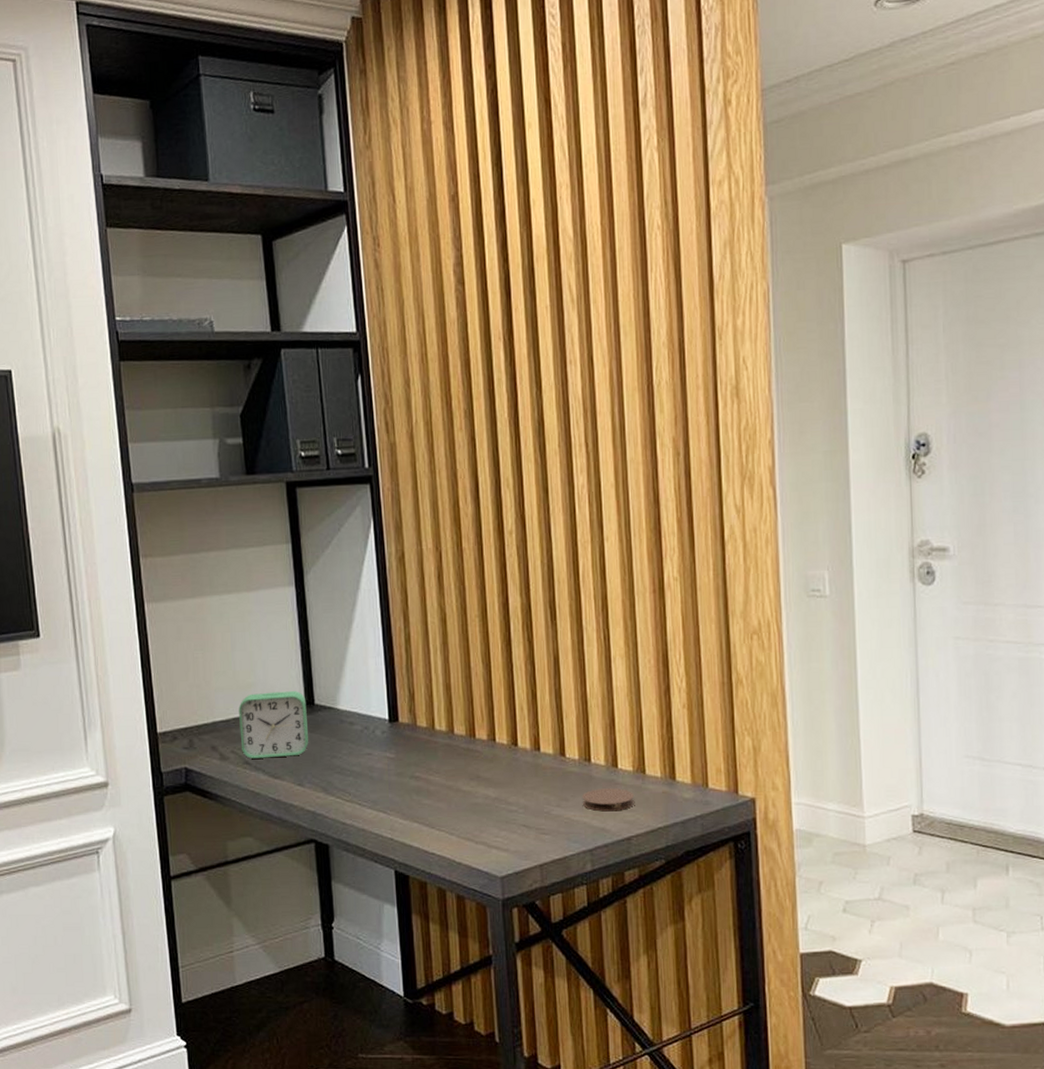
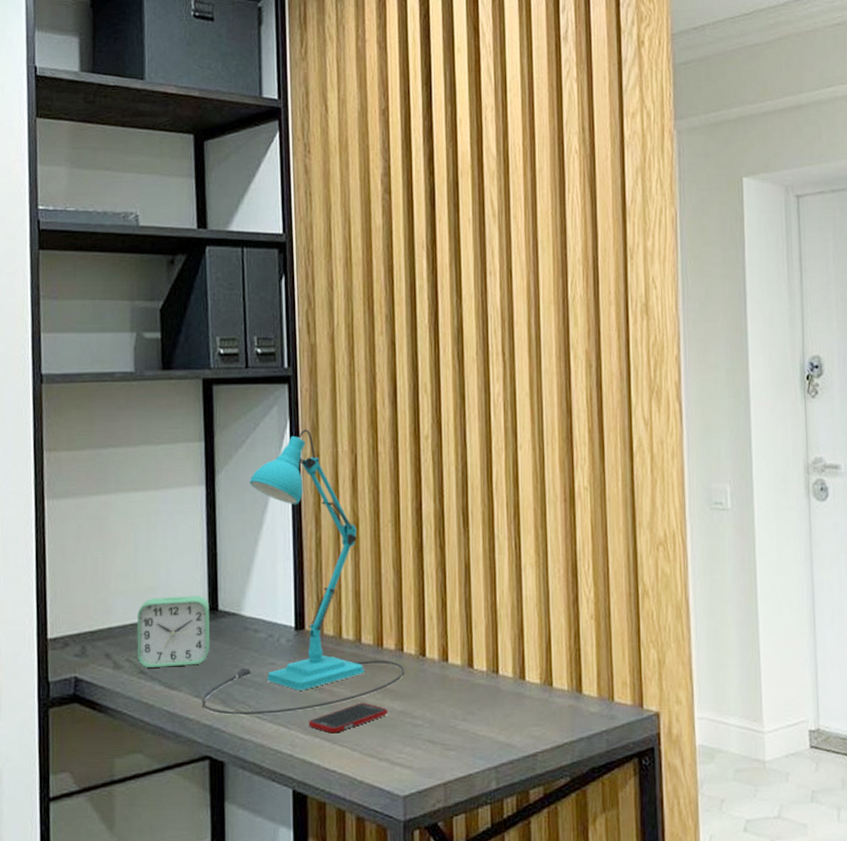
desk lamp: none [303,528,498,802] -> present [201,429,405,715]
cell phone: none [406,789,483,819] -> present [308,702,388,734]
coaster: present [582,788,635,812] -> none [488,702,542,726]

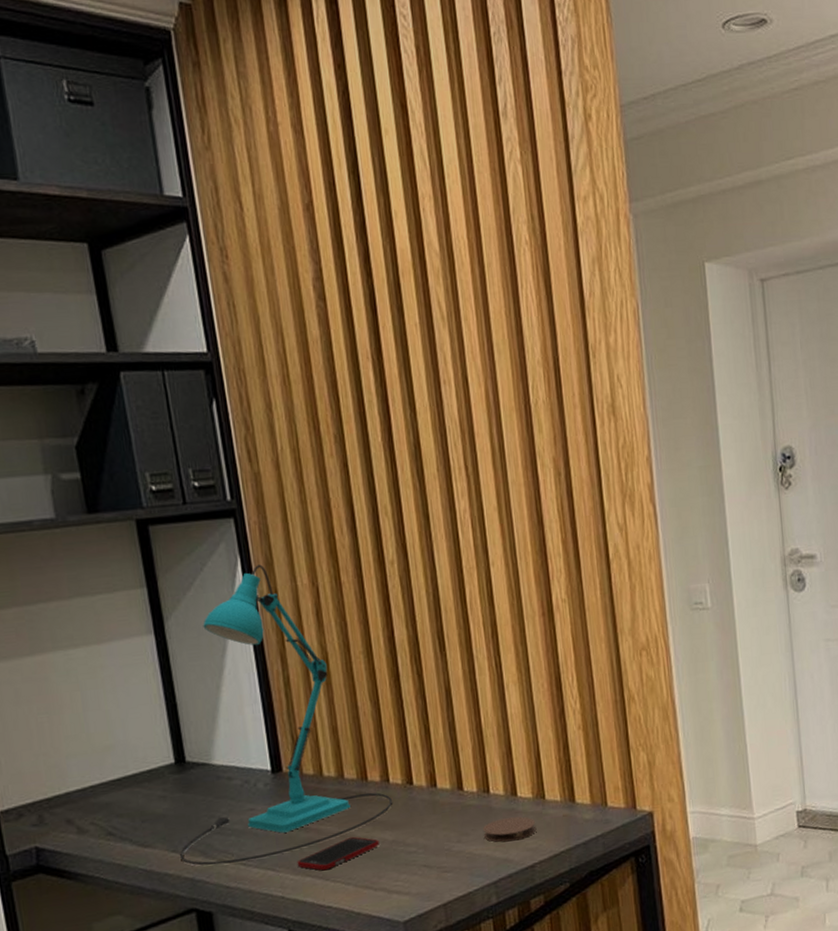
alarm clock: present [137,596,210,668] -> none [96,749,182,829]
coaster: none [488,702,542,726] -> present [482,816,537,842]

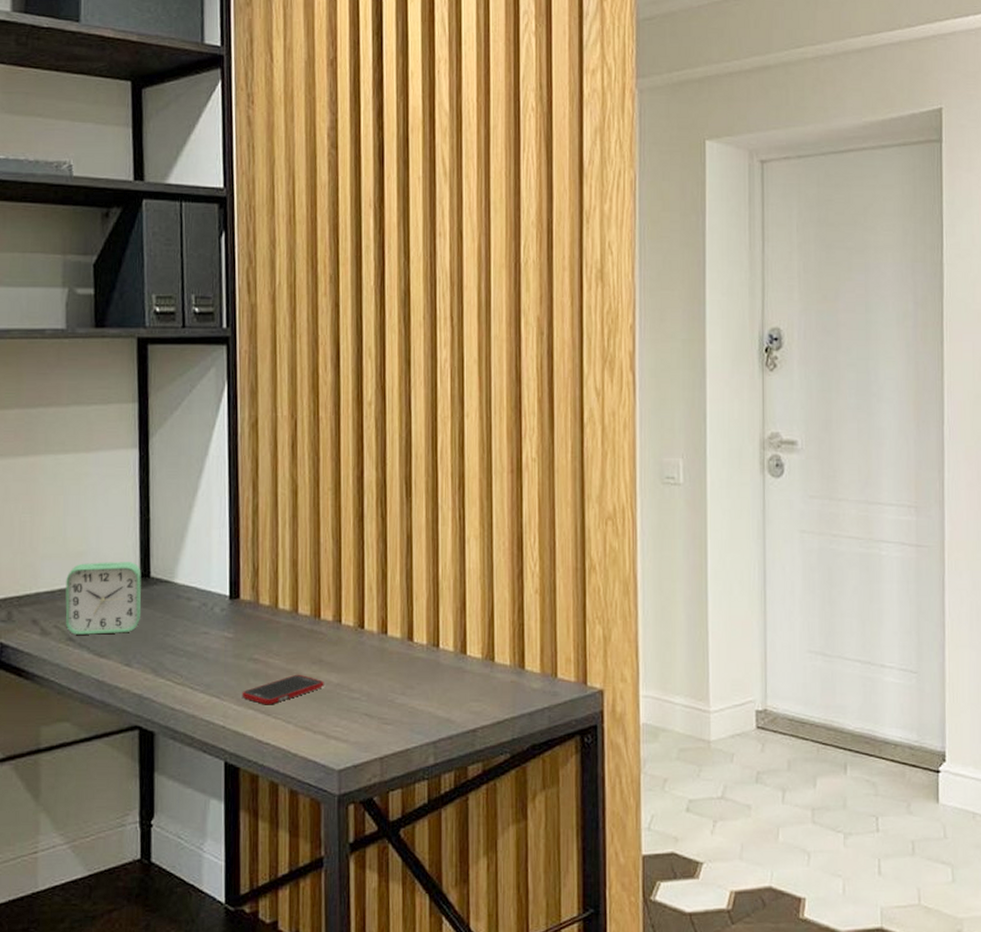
alarm clock: none [96,749,182,829] -> present [65,562,142,635]
desk lamp: present [179,564,393,866] -> none [131,392,343,684]
coaster: present [482,816,537,842] -> none [428,676,482,701]

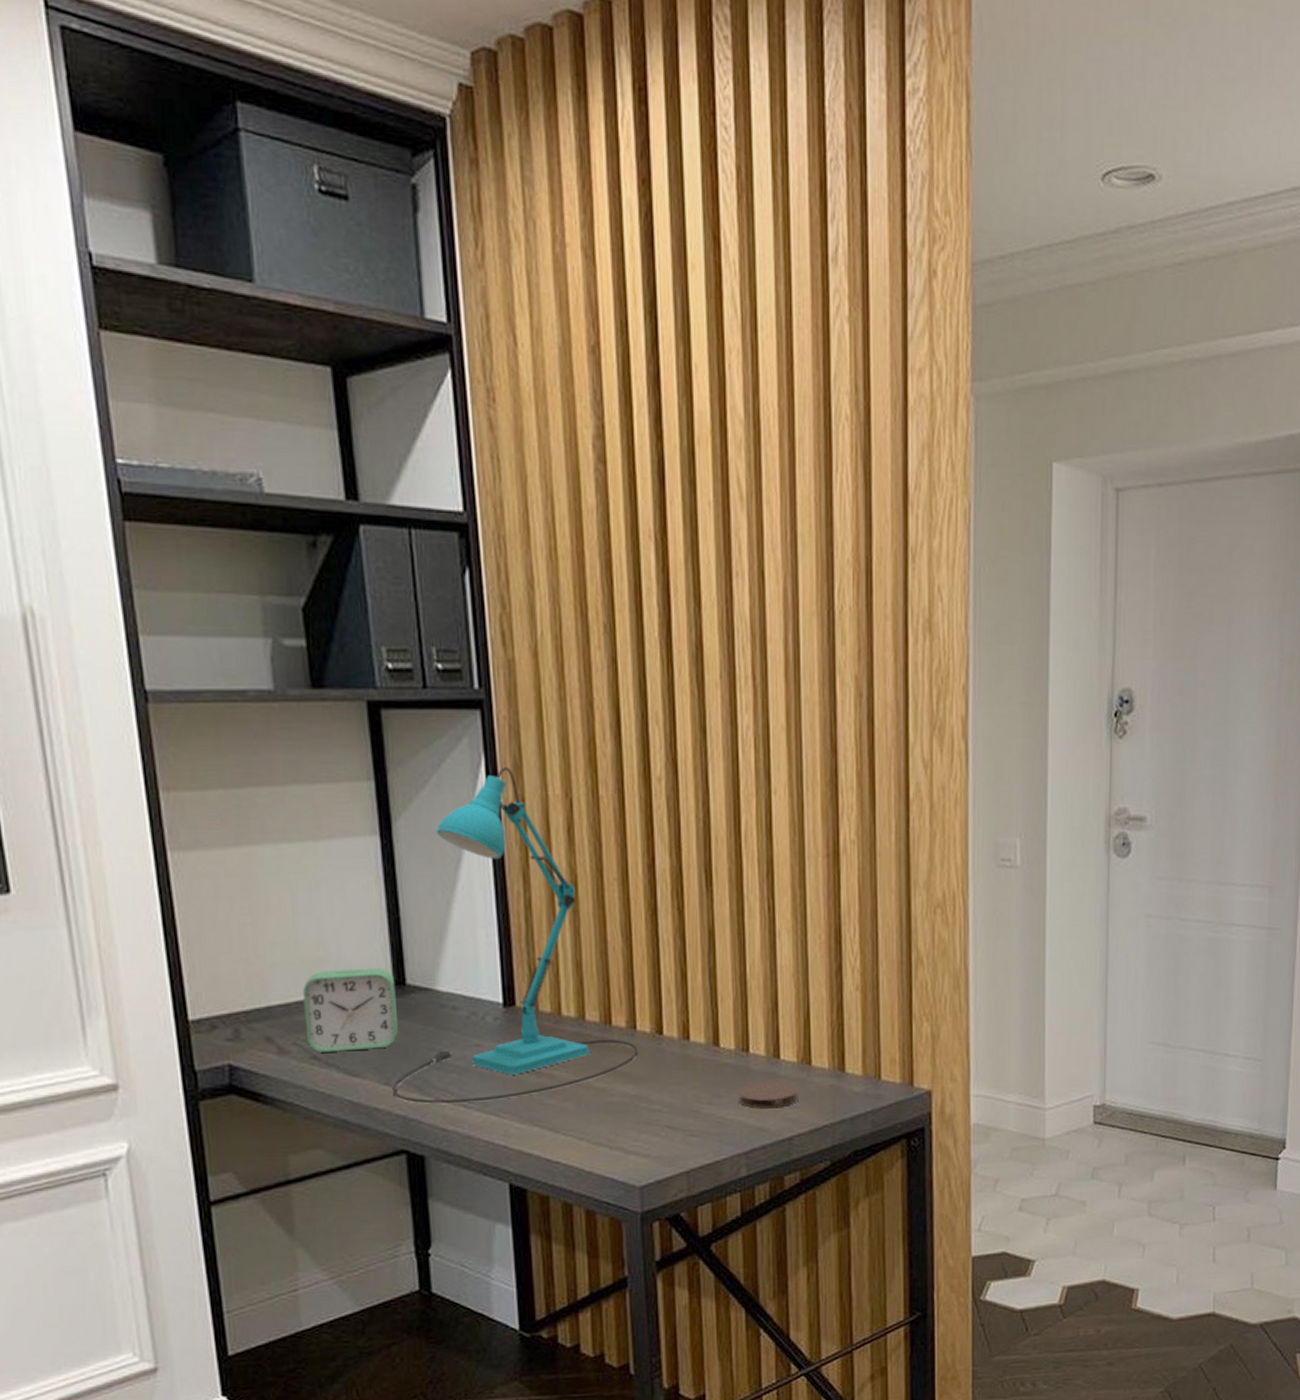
desk lamp: none [131,392,343,684] -> present [391,767,639,1104]
cell phone: present [242,674,324,705] -> none [524,1086,620,1122]
coaster: none [428,676,482,701] -> present [737,1082,799,1109]

